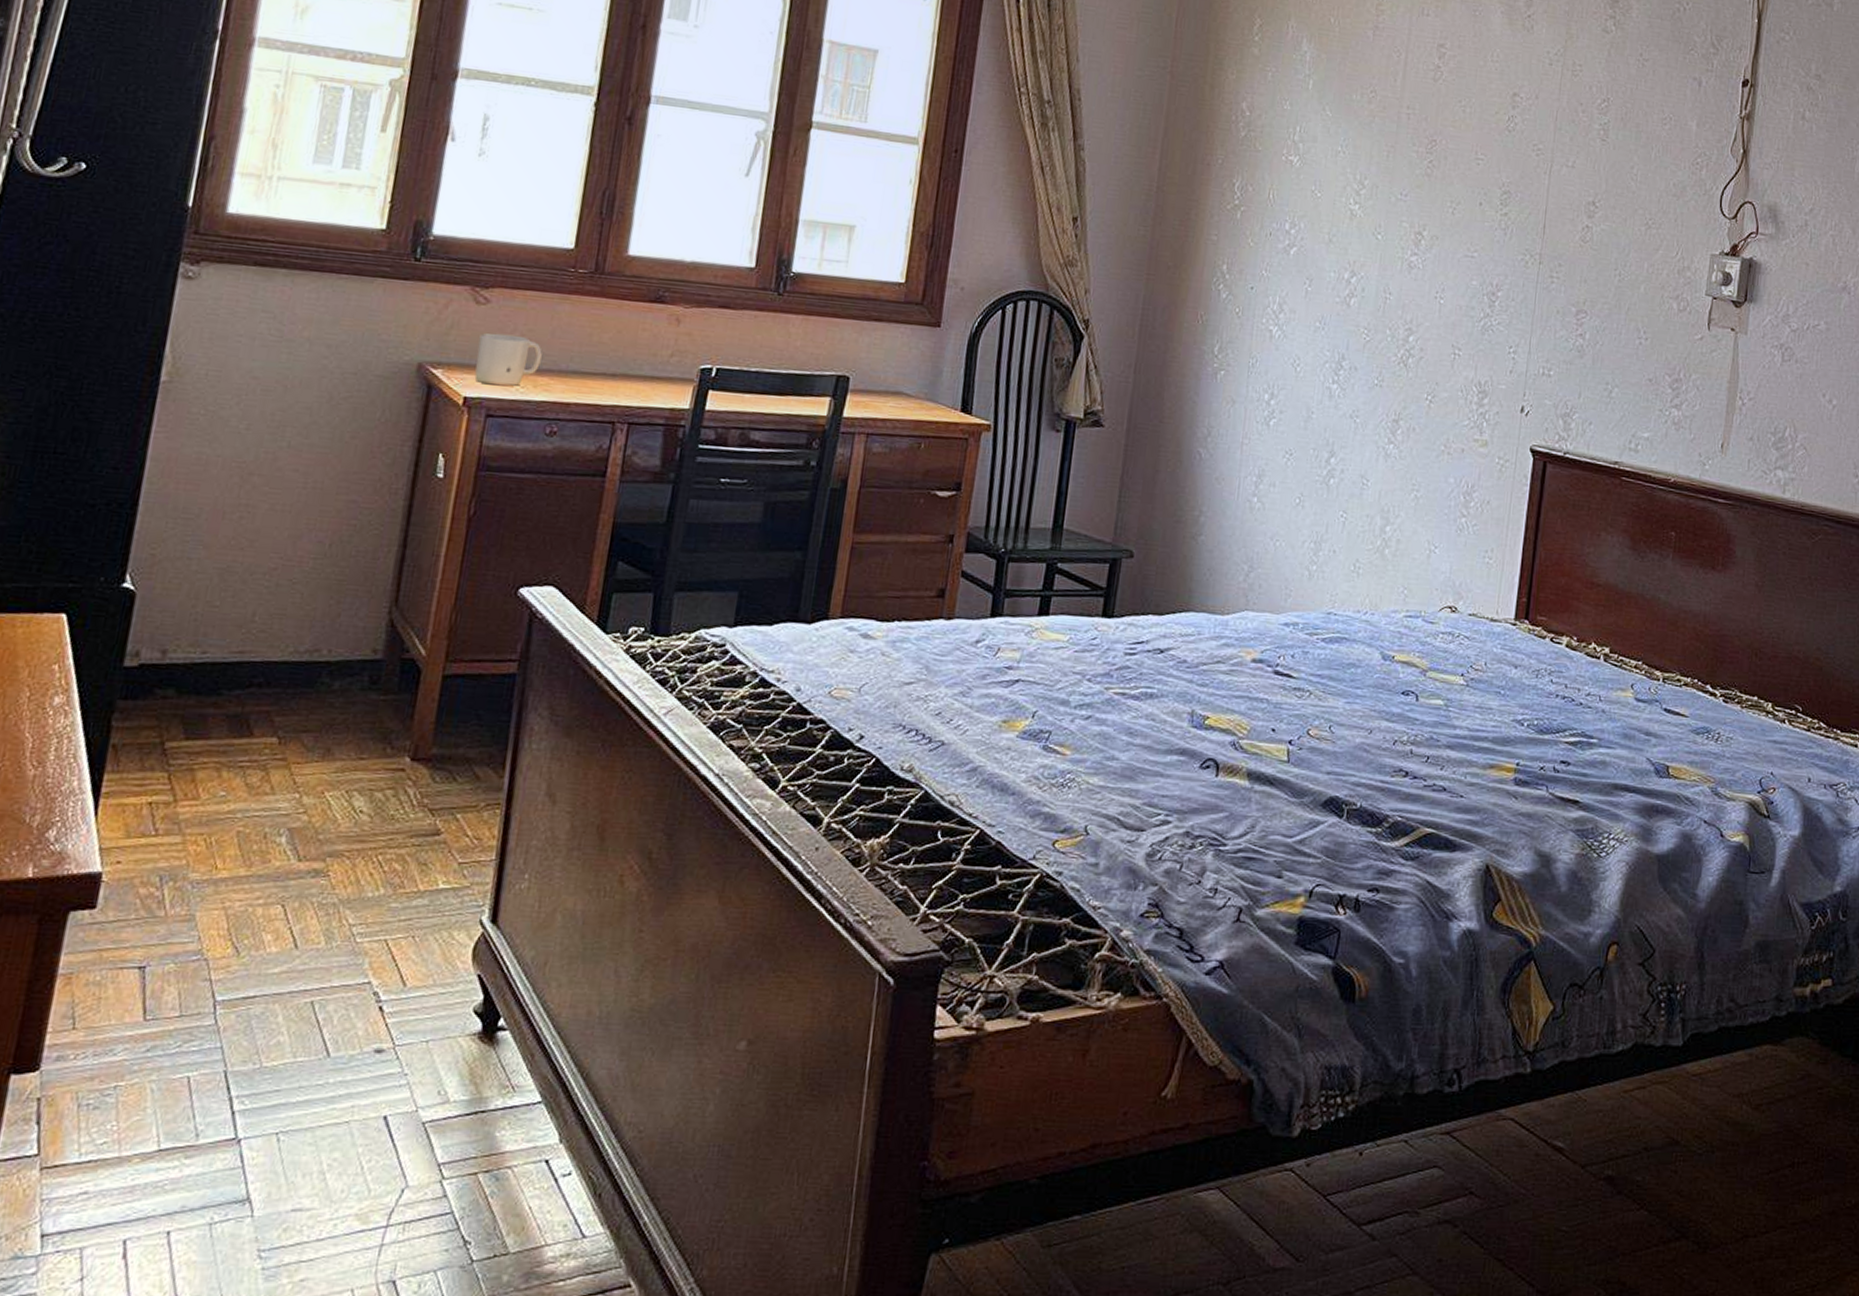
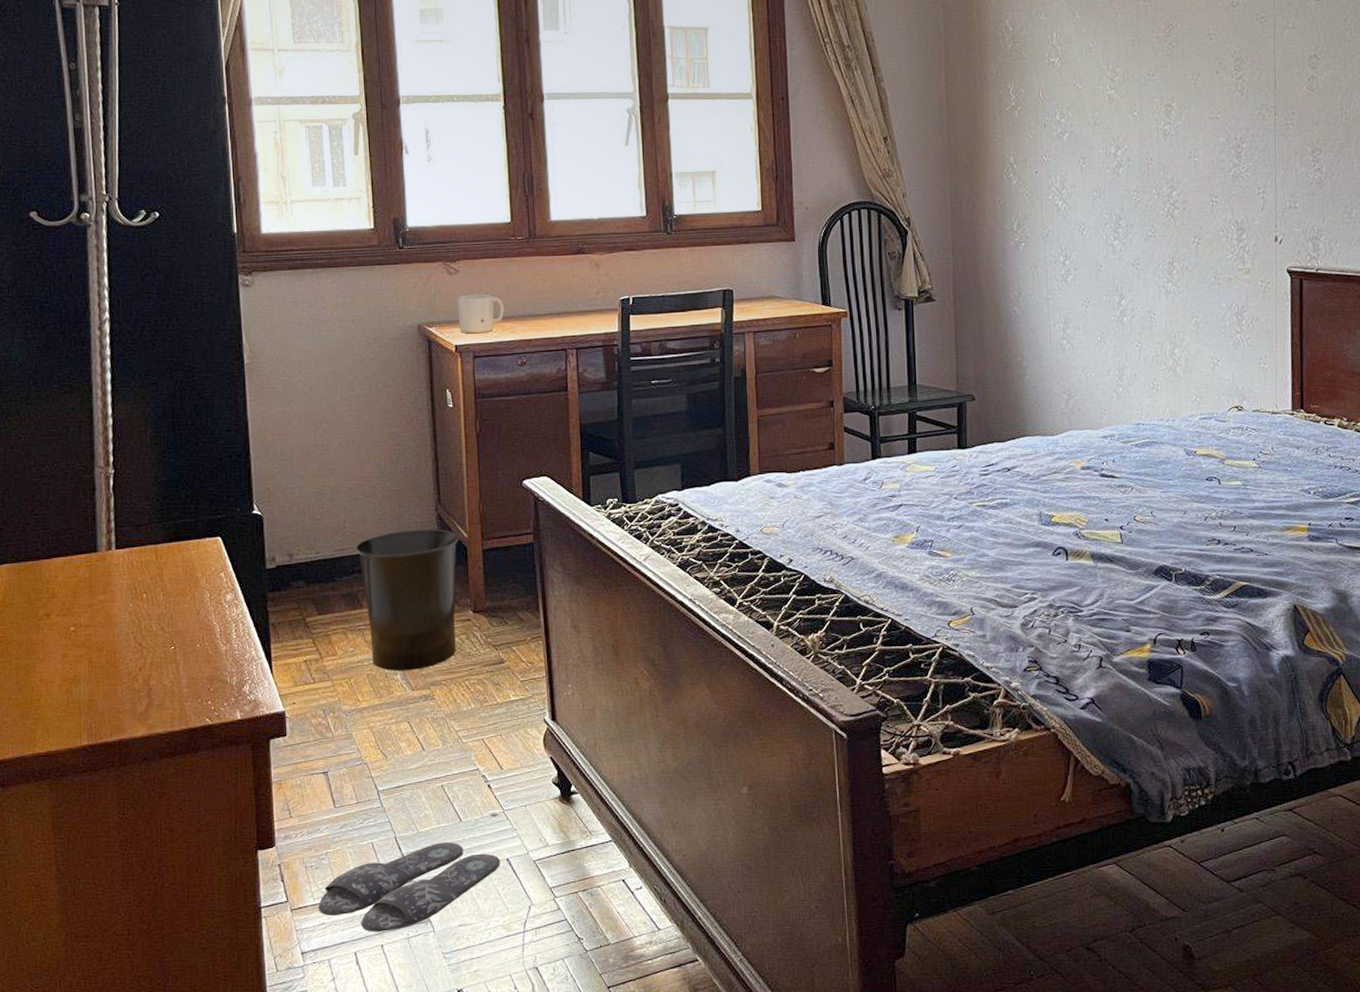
slippers: none [83,1084,375,1212] -> present [318,842,501,932]
waste bin: none [249,636,414,832] -> present [356,529,459,671]

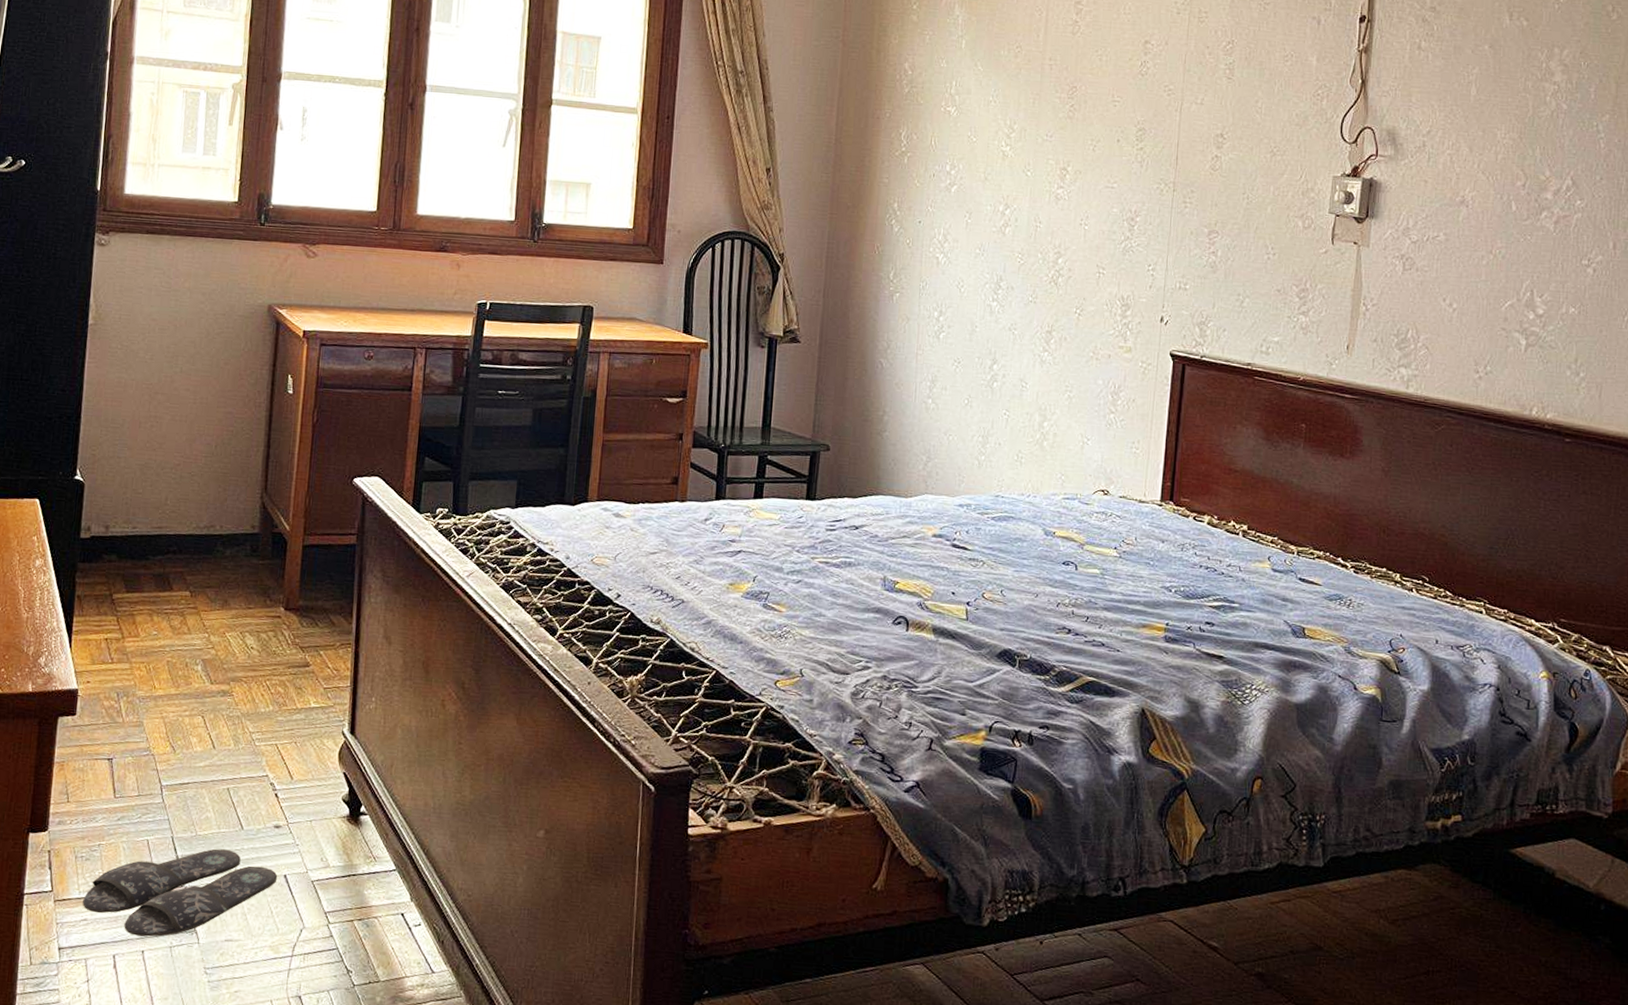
waste bin: present [356,529,459,671] -> none [174,515,281,663]
mug: present [457,294,504,334] -> none [309,280,358,321]

